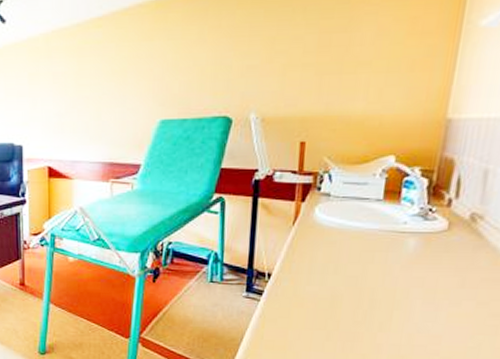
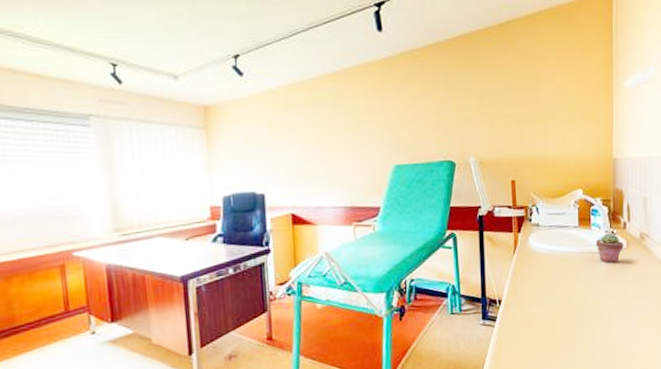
potted succulent: none [403,210,445,247] -> present [595,233,624,264]

